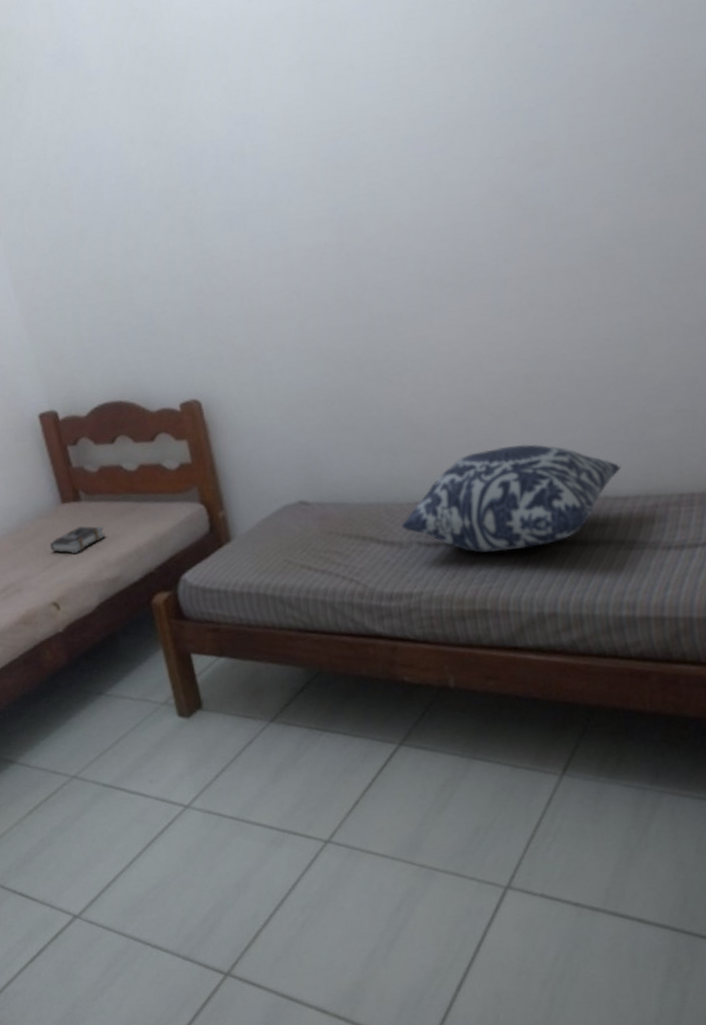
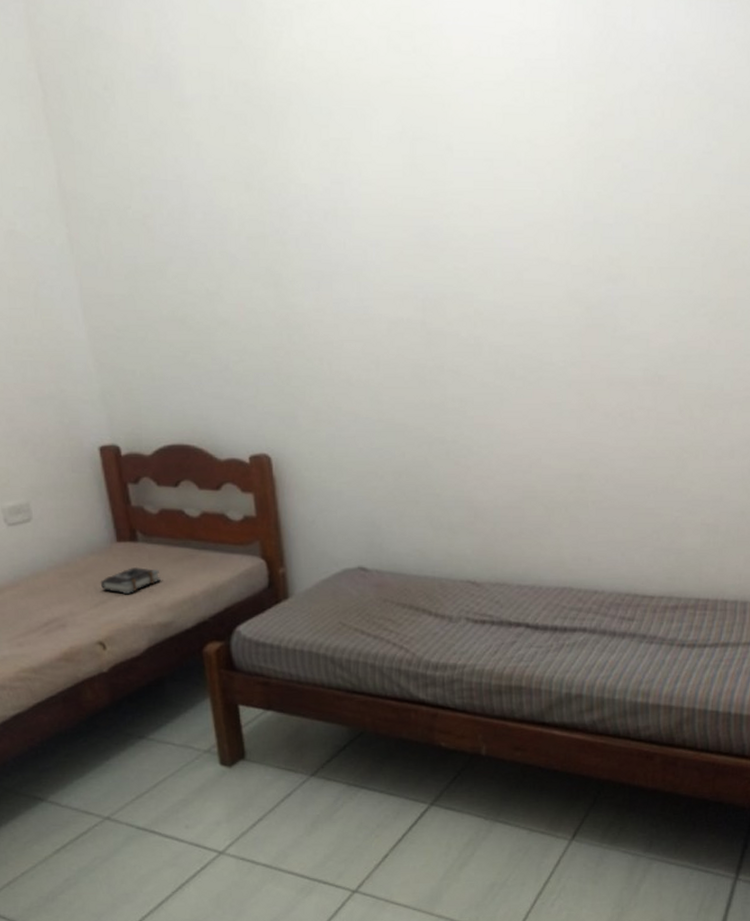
cushion: present [401,444,621,553] -> none [452,537,651,635]

